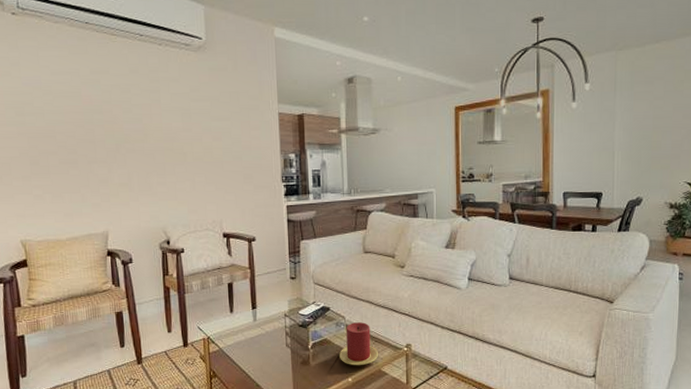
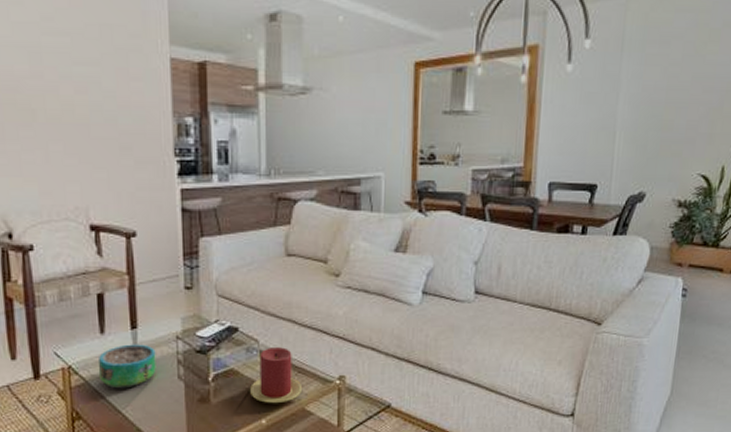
decorative bowl: none [229,320,270,354] -> present [98,344,156,389]

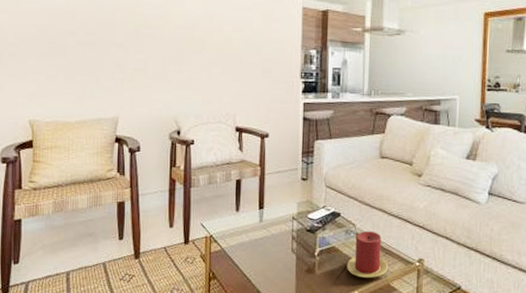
decorative bowl: present [98,344,156,389] -> none [232,221,276,257]

